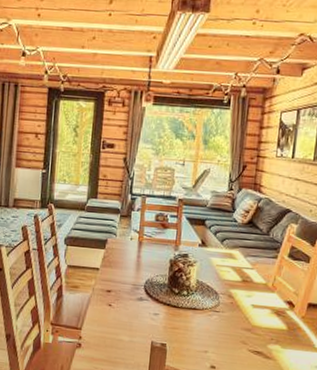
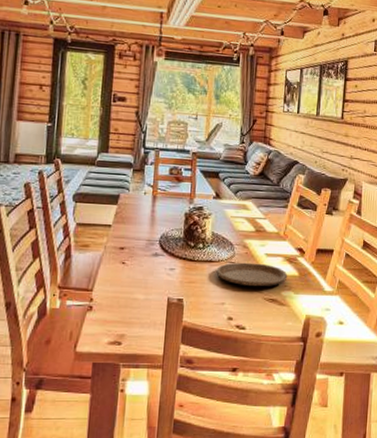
plate: none [200,311,275,338] -> present [216,262,288,287]

